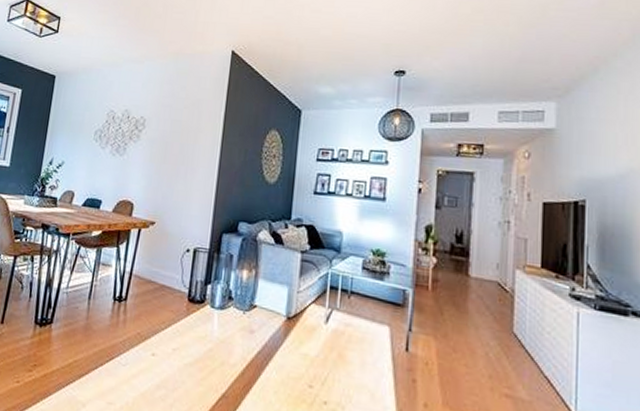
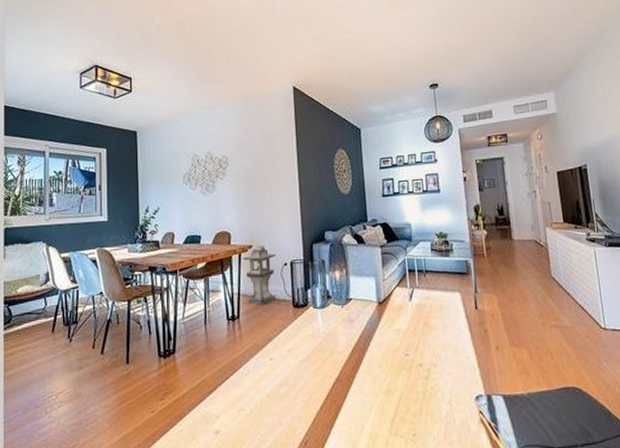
lantern: none [139,223,180,291] -> present [243,245,277,305]

